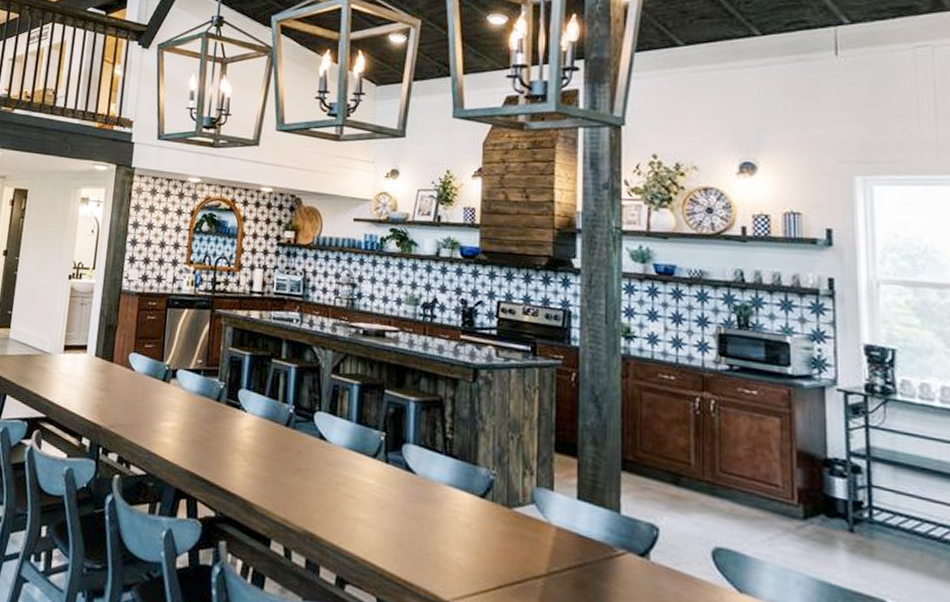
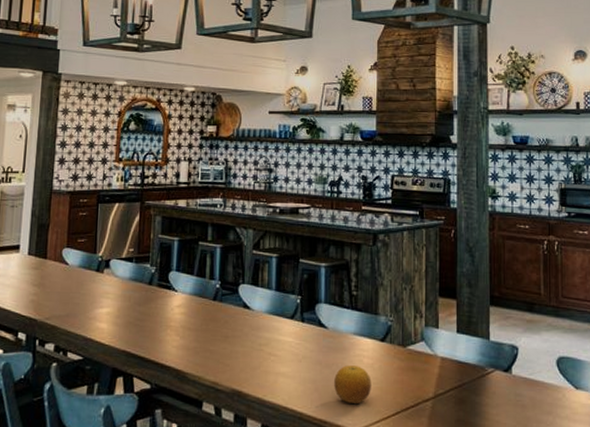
fruit: none [422,520,468,569] -> present [334,365,372,405]

